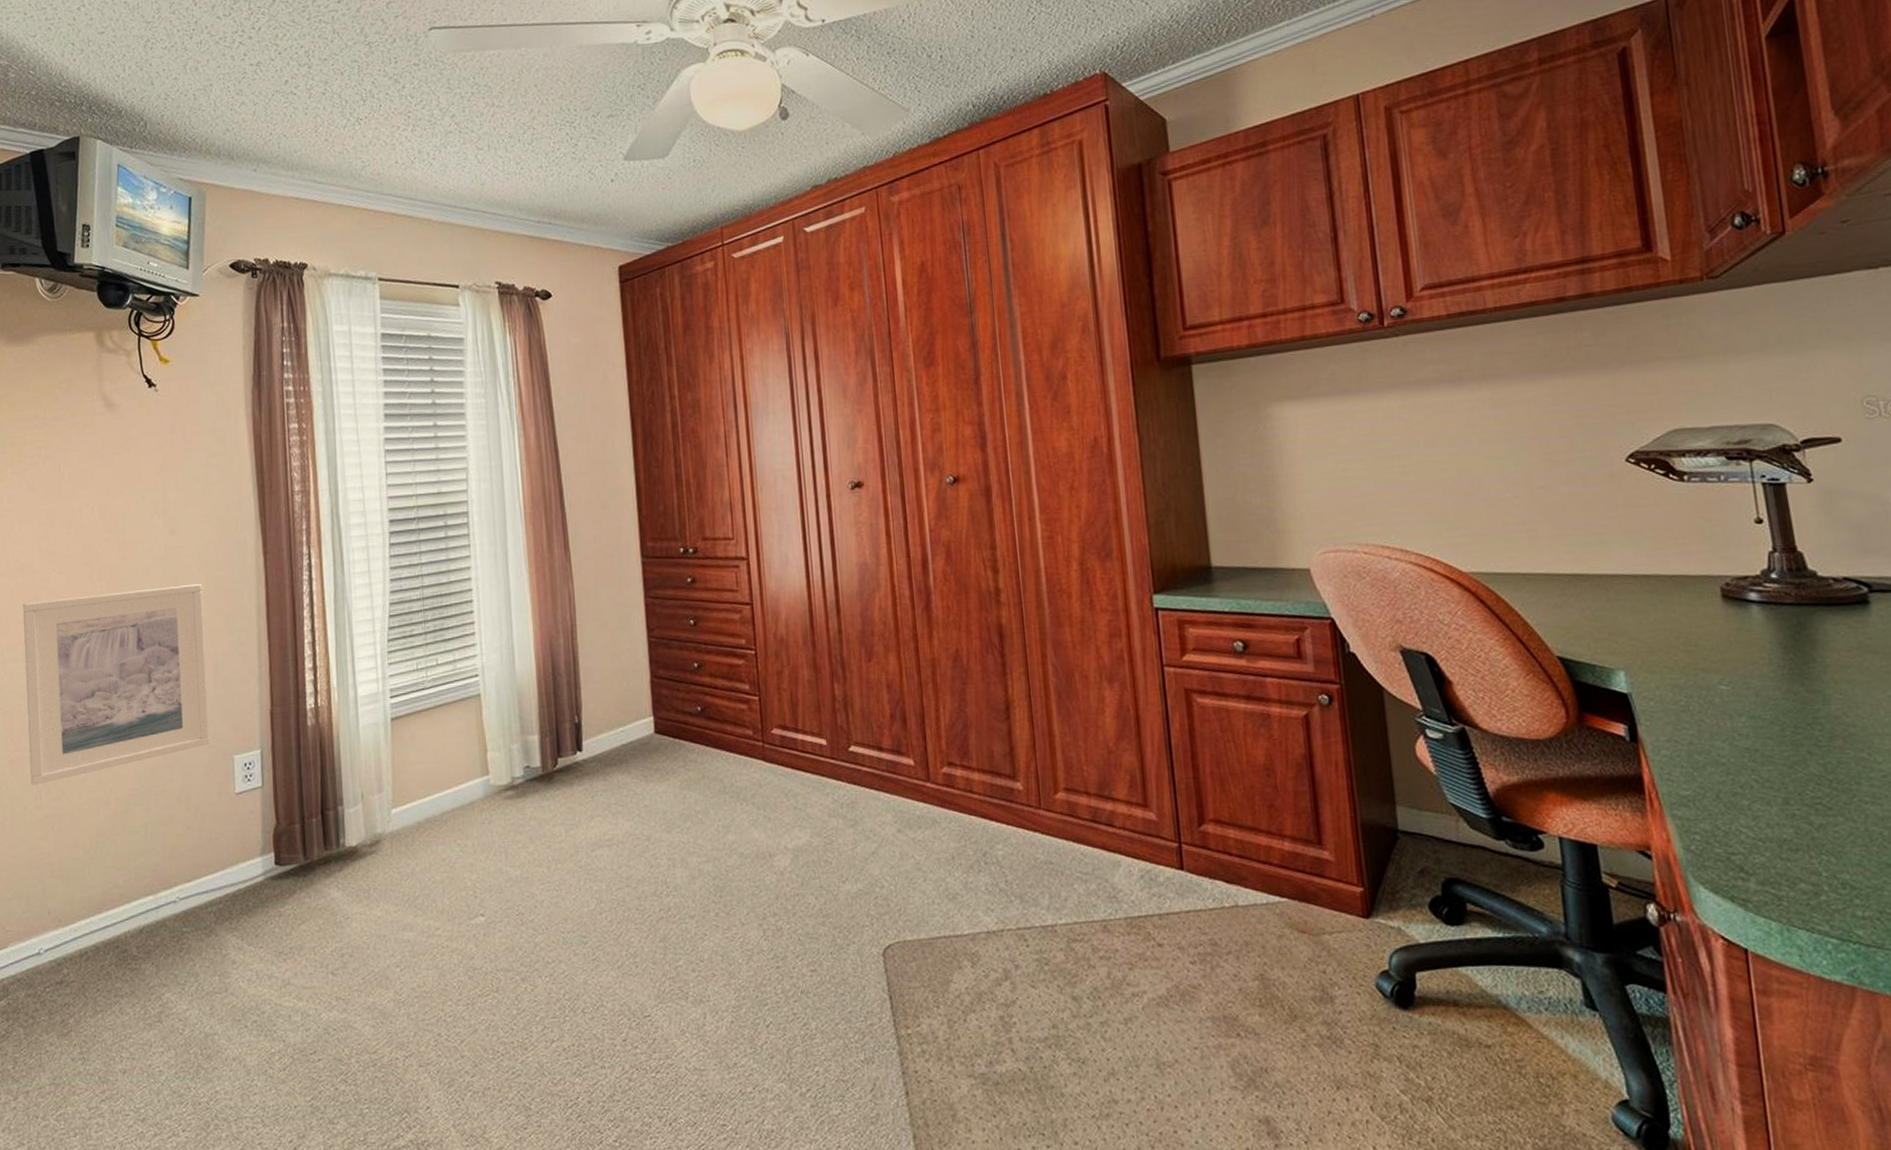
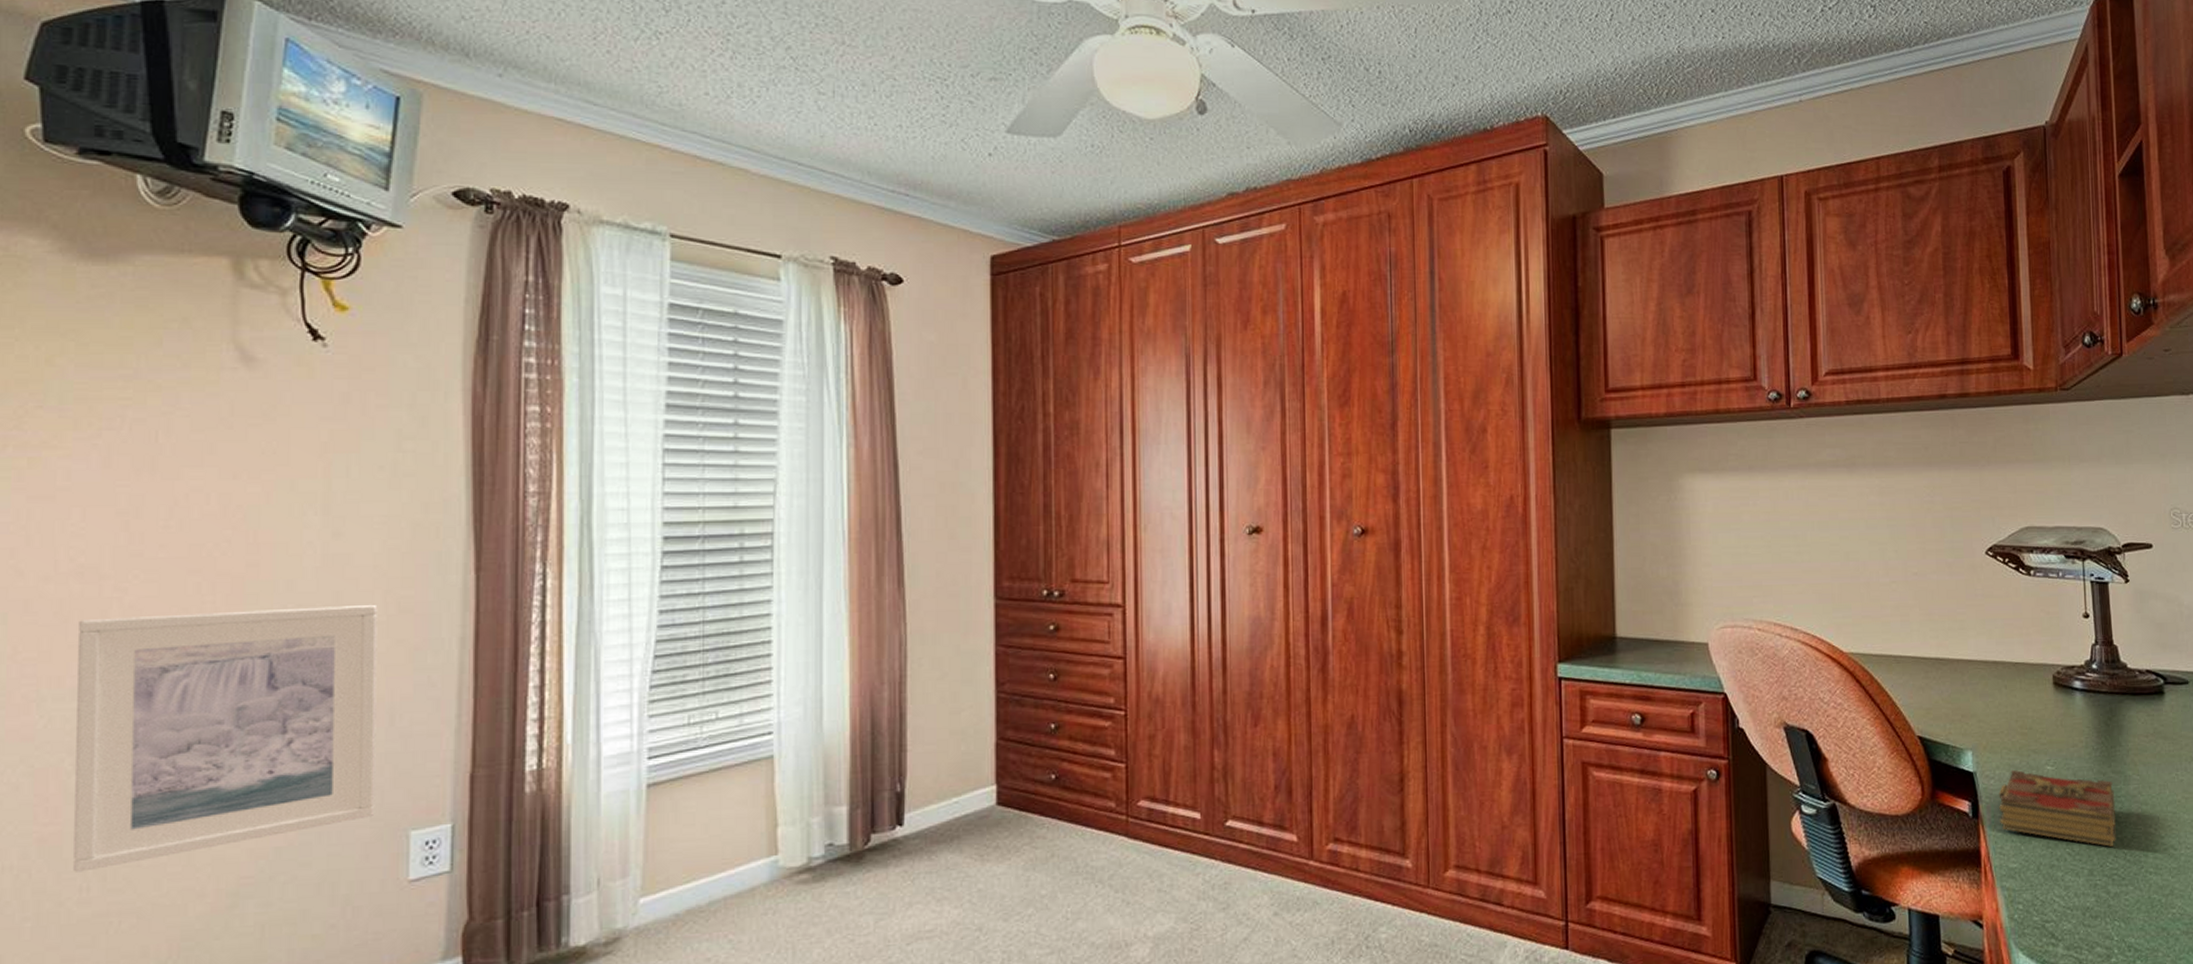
book: none [1661,690,1817,773] -> present [1999,769,2116,847]

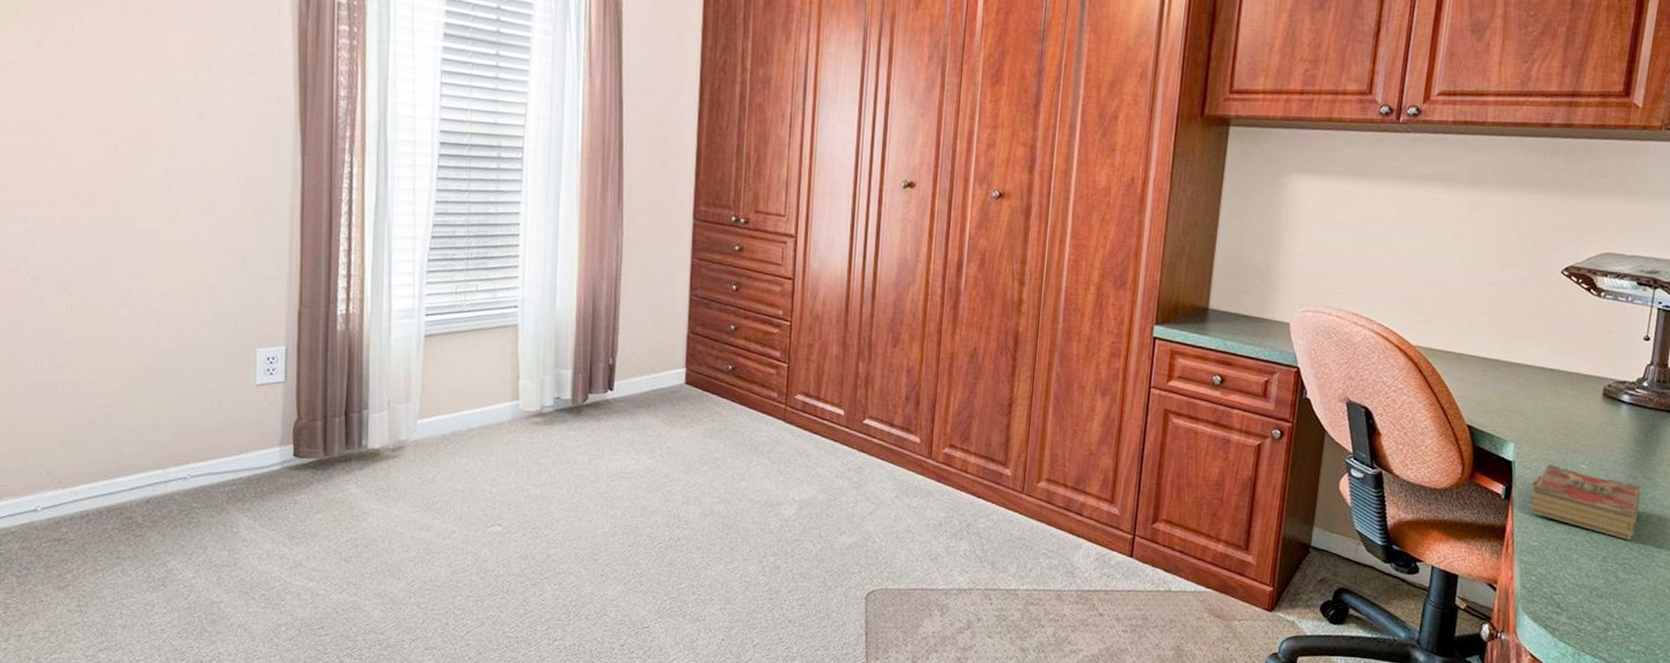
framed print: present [73,604,378,872] -> none [25,163,232,349]

